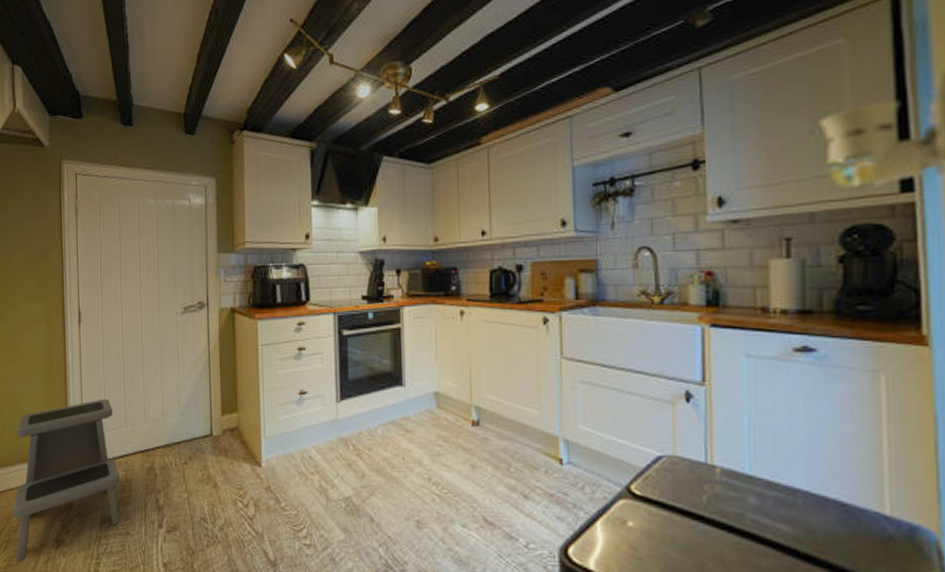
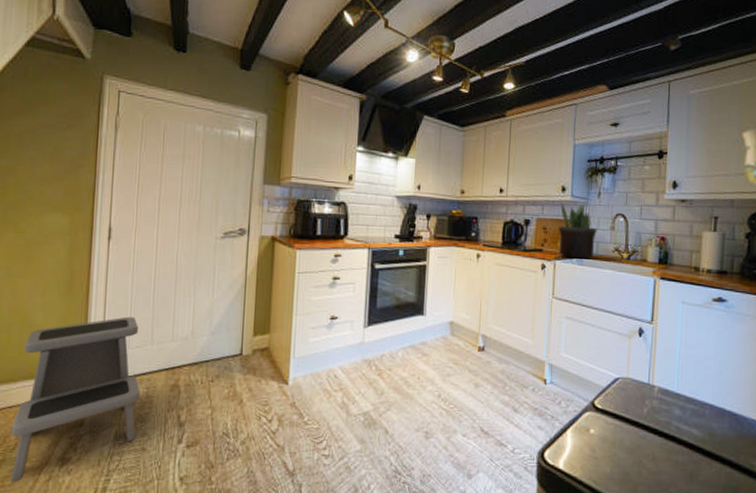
planter: none [561,237,614,308] -> present [558,201,597,259]

